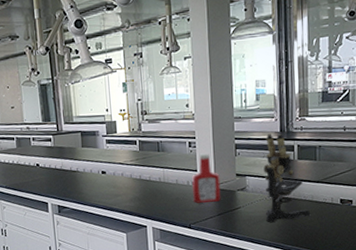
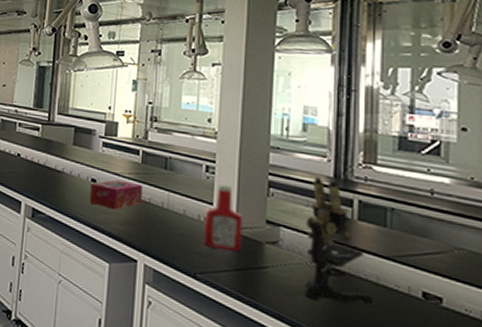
tissue box: none [102,167,144,192] -> present [89,180,143,210]

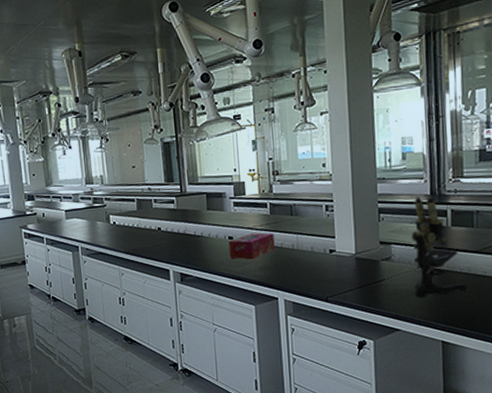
ketchup bottle: present [202,184,243,252] -> none [329,219,363,274]

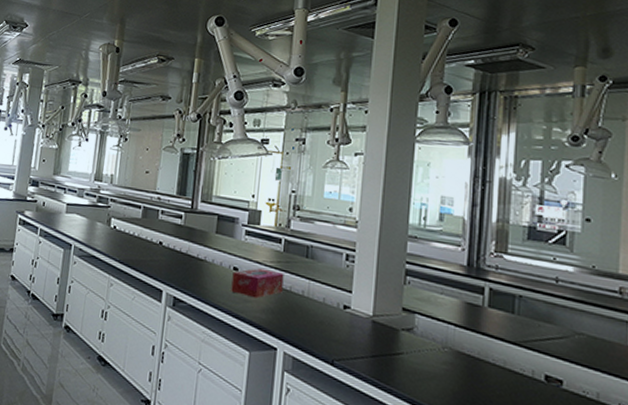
microscope: present [411,197,467,297] -> none [437,265,499,388]

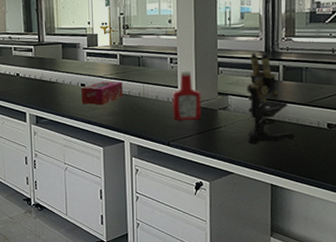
ketchup bottle: none [341,272,381,339] -> present [172,71,202,120]
microscope: none [437,265,499,388] -> present [247,53,295,144]

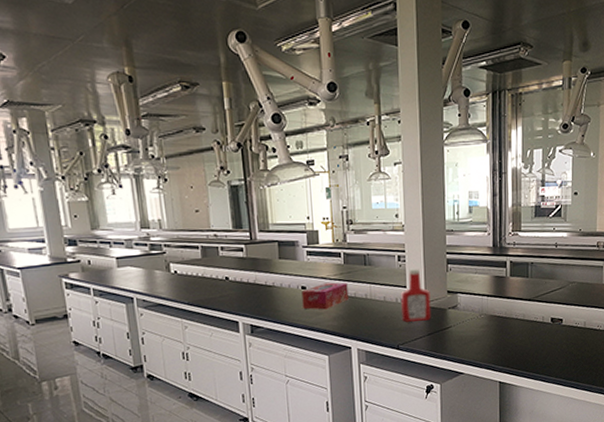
microscope: present [247,53,295,144] -> none [476,248,521,342]

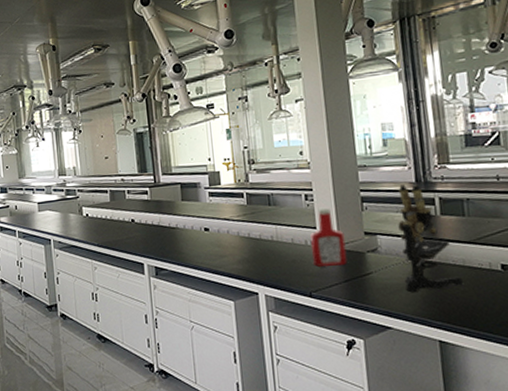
tissue box: present [301,282,349,310] -> none [204,224,254,252]
microscope: none [476,248,521,342] -> present [398,184,463,292]

